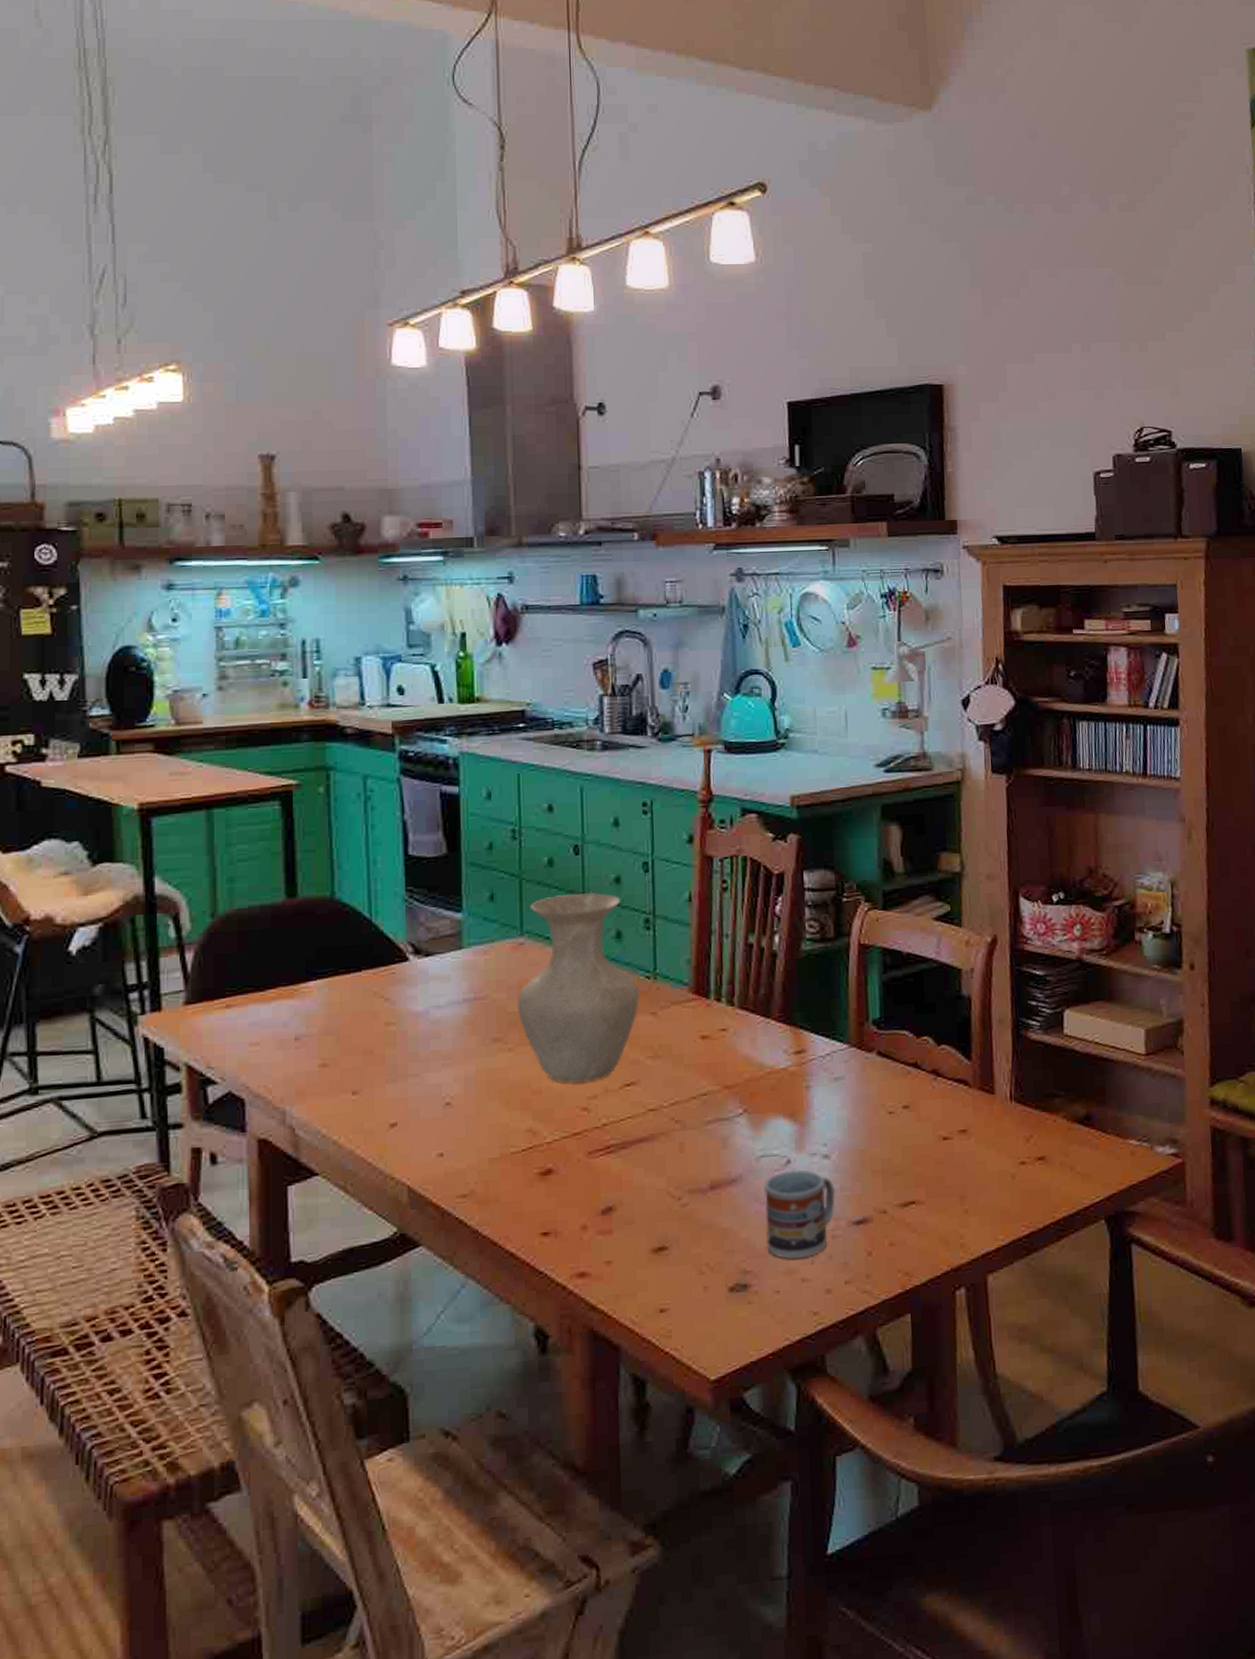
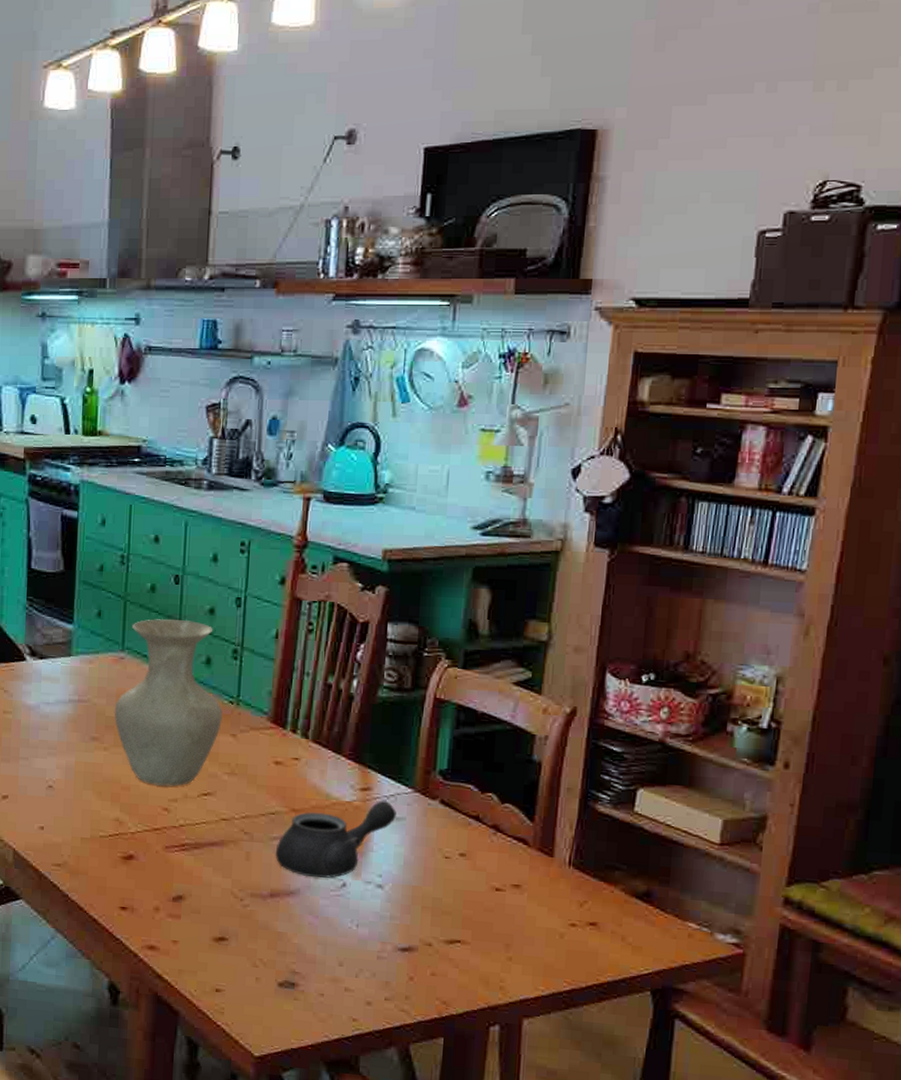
teapot: none [711,1061,834,1160] -> present [275,800,396,878]
cup: present [764,1169,835,1260] -> none [316,892,385,971]

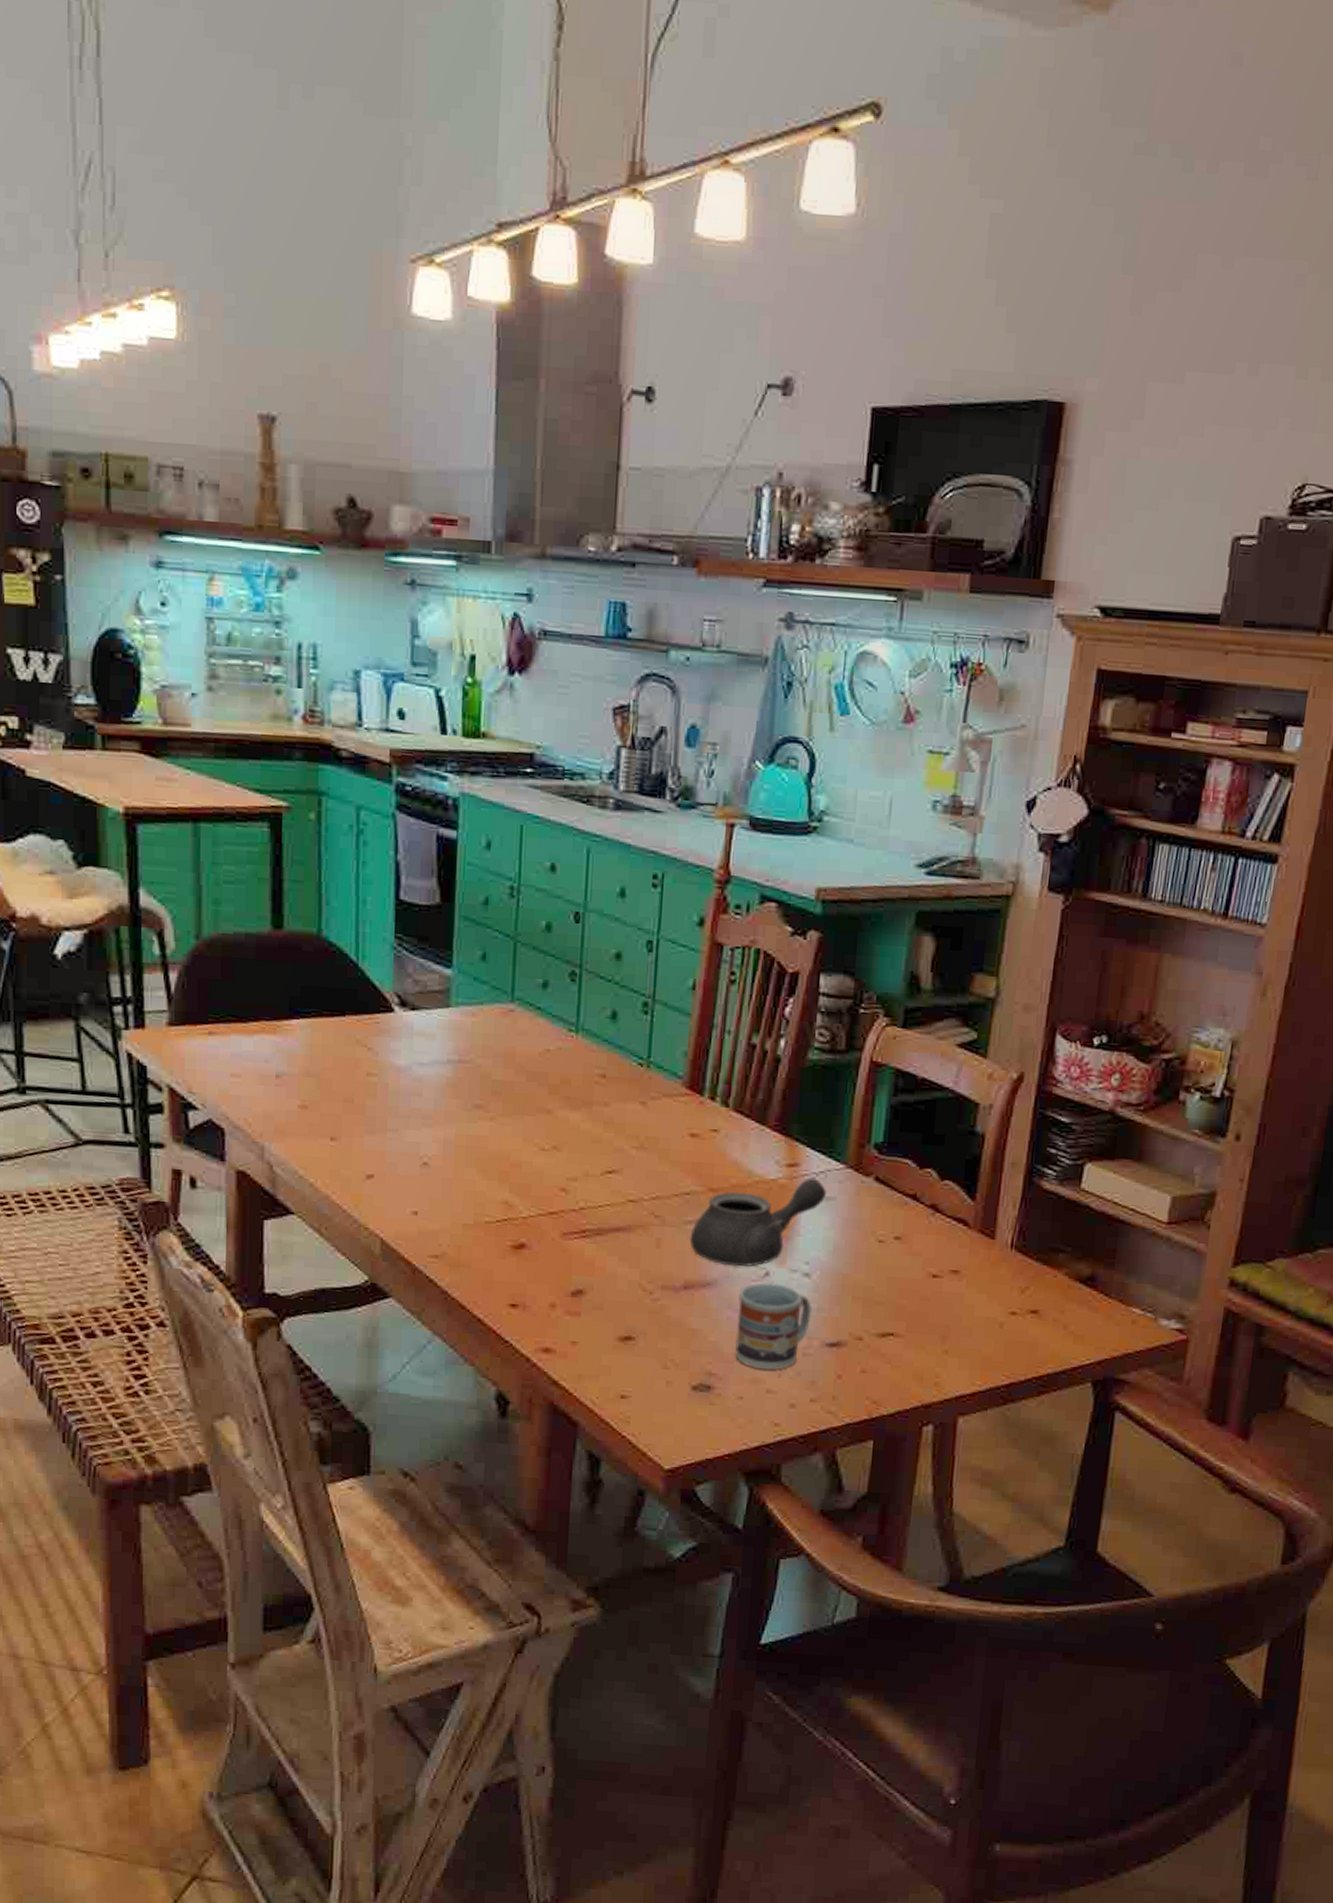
vase: present [114,618,223,787] -> none [502,963,630,1163]
cup: none [316,892,385,971] -> present [735,1282,812,1370]

